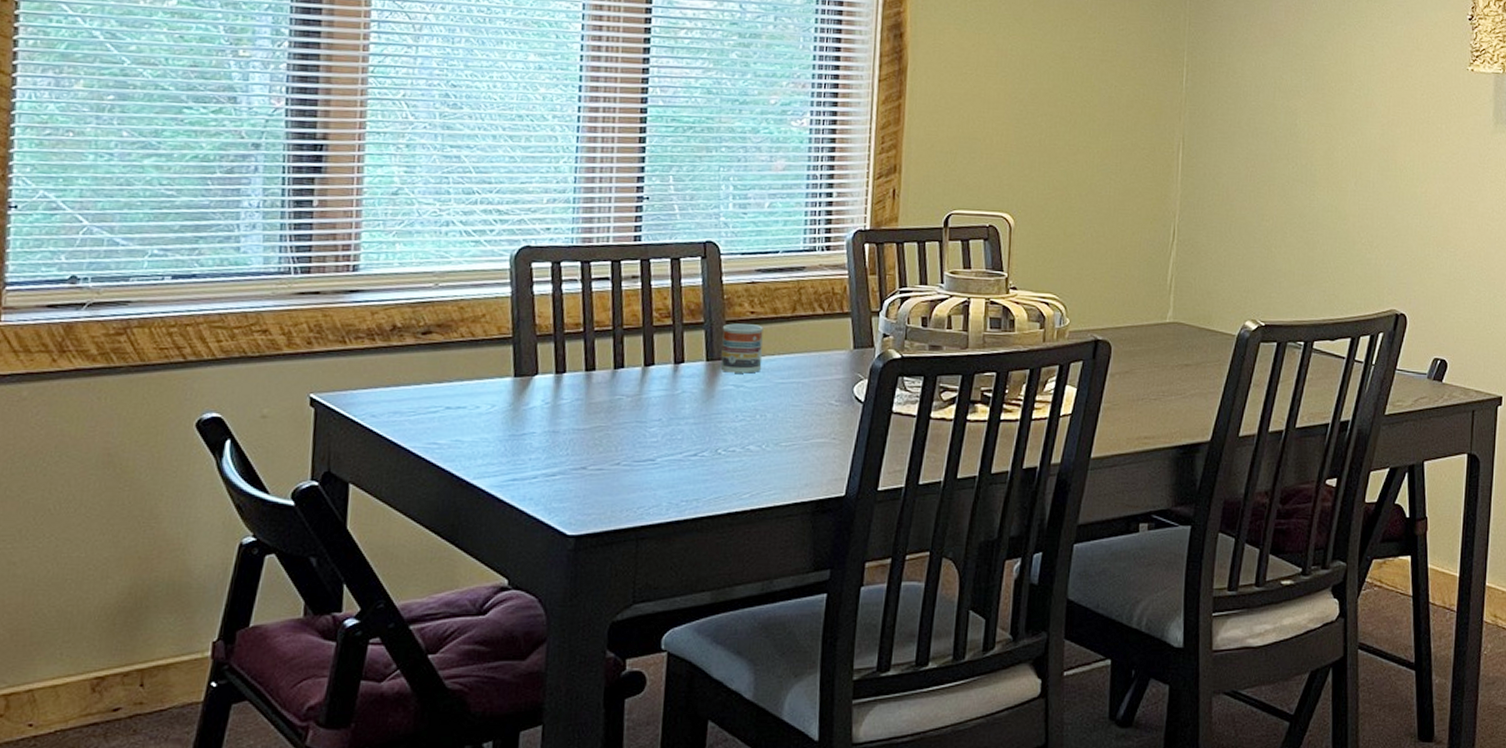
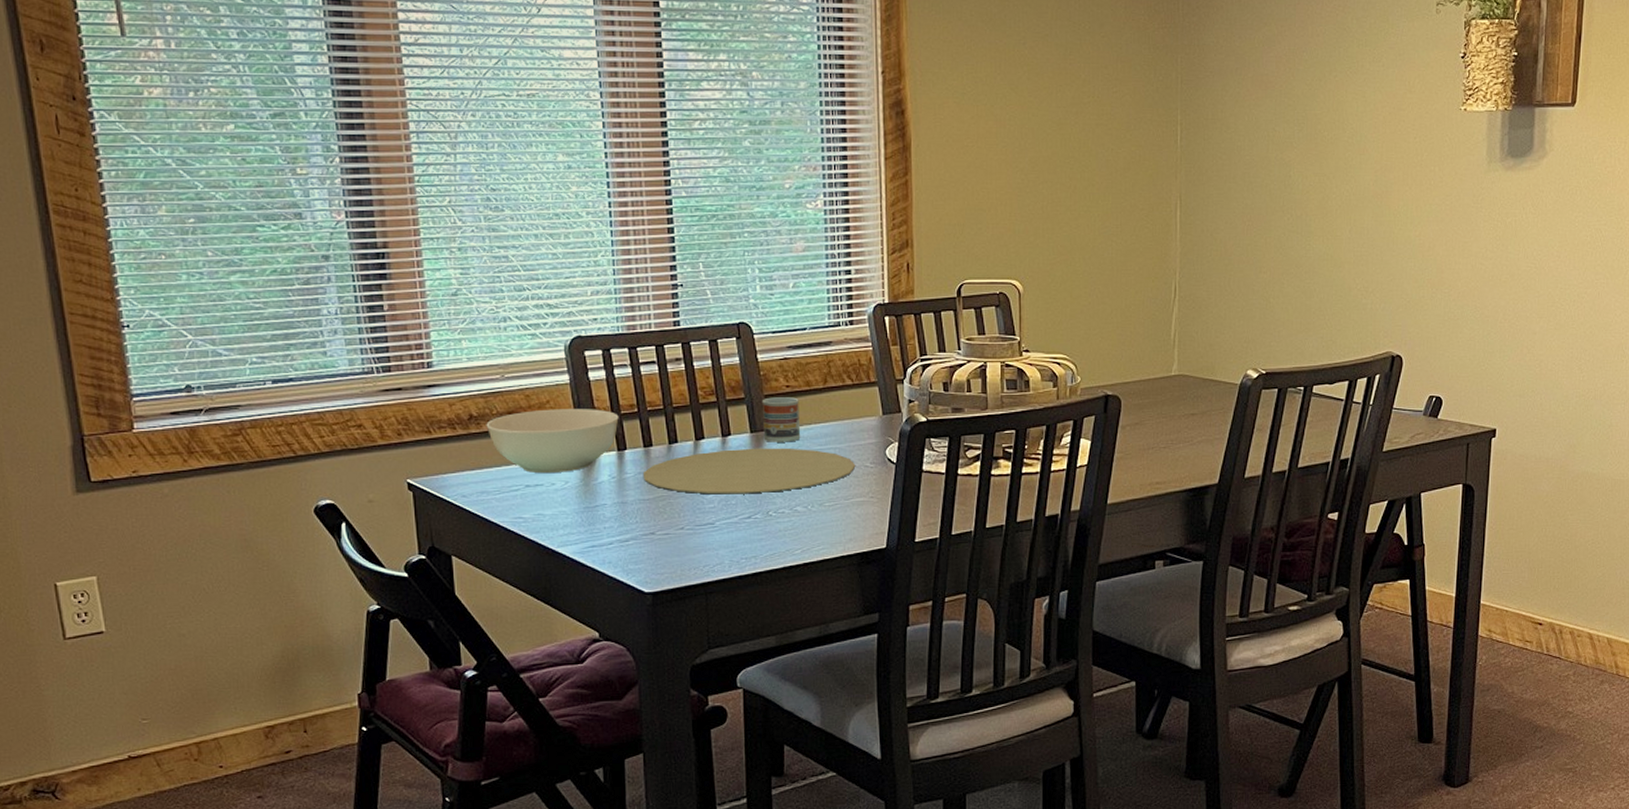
bowl: none [410,323,562,395] -> present [486,409,619,474]
placemat: none [581,377,820,429] -> present [644,448,856,495]

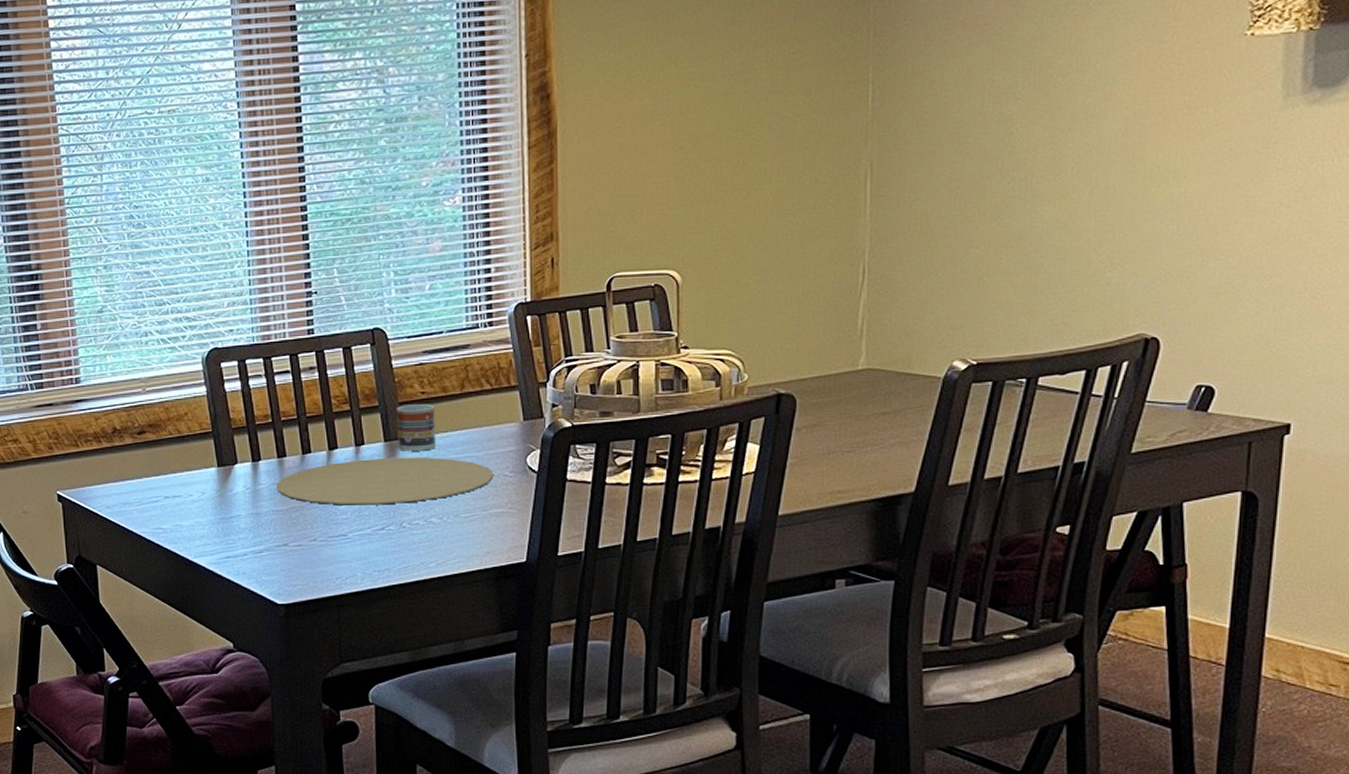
bowl: present [486,409,619,474] -> none [128,420,254,485]

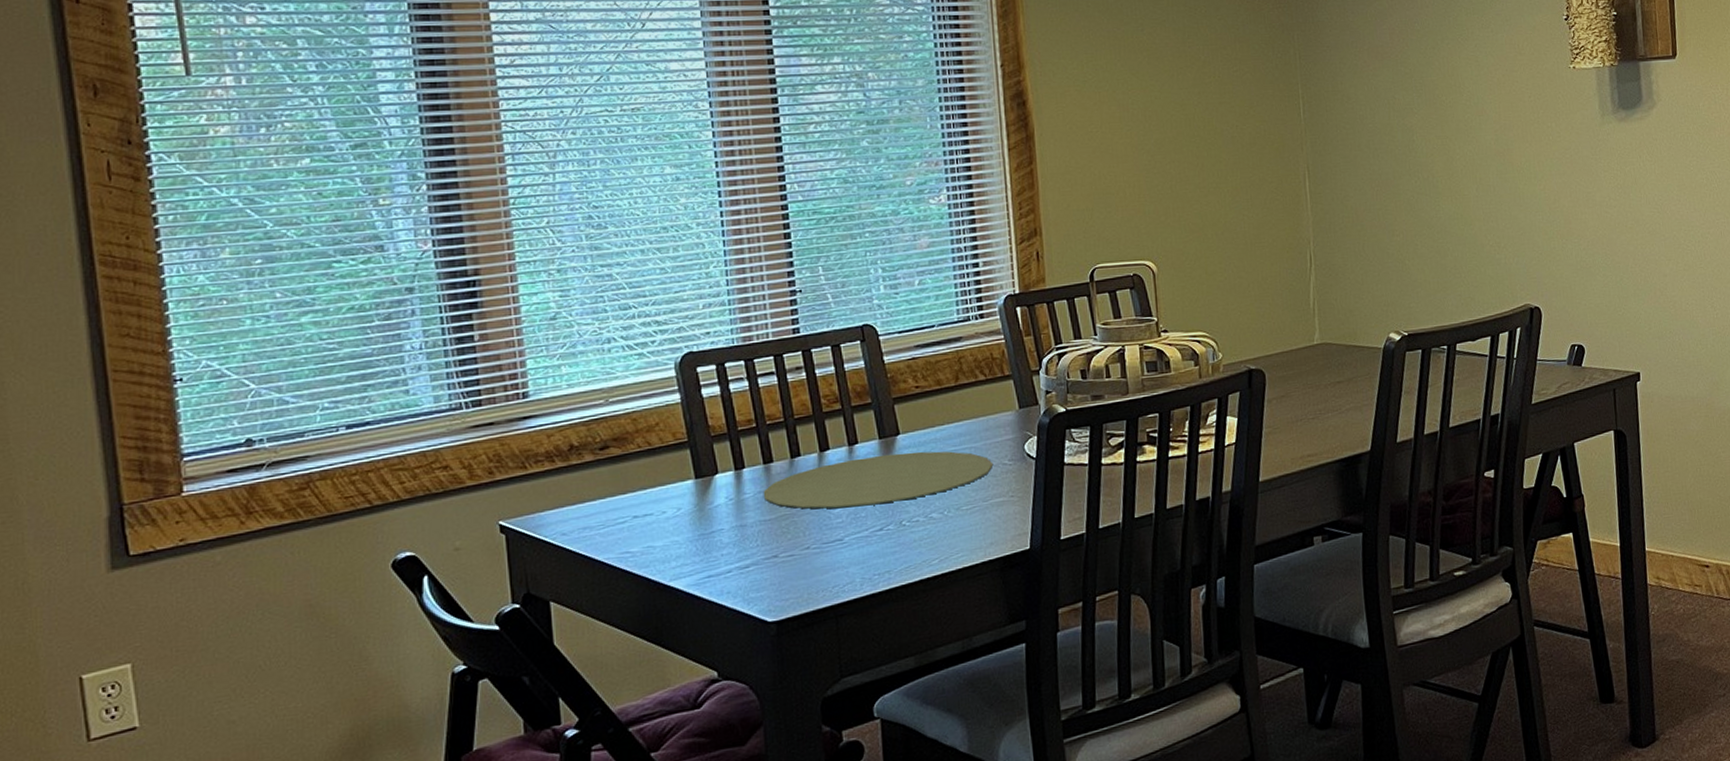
cup: present [396,404,437,451] -> none [890,398,934,448]

